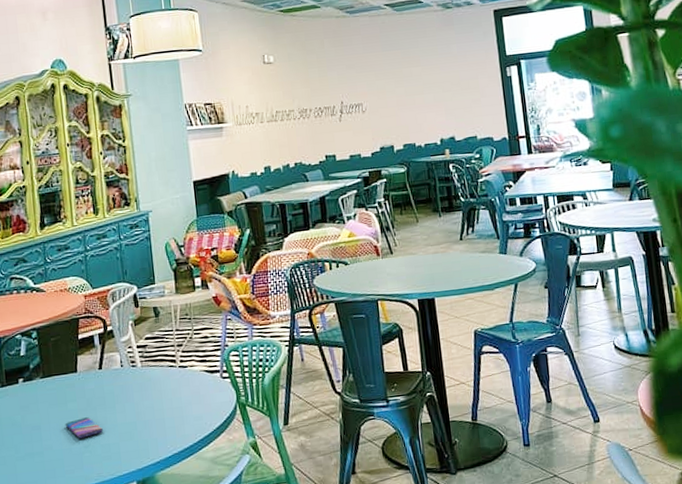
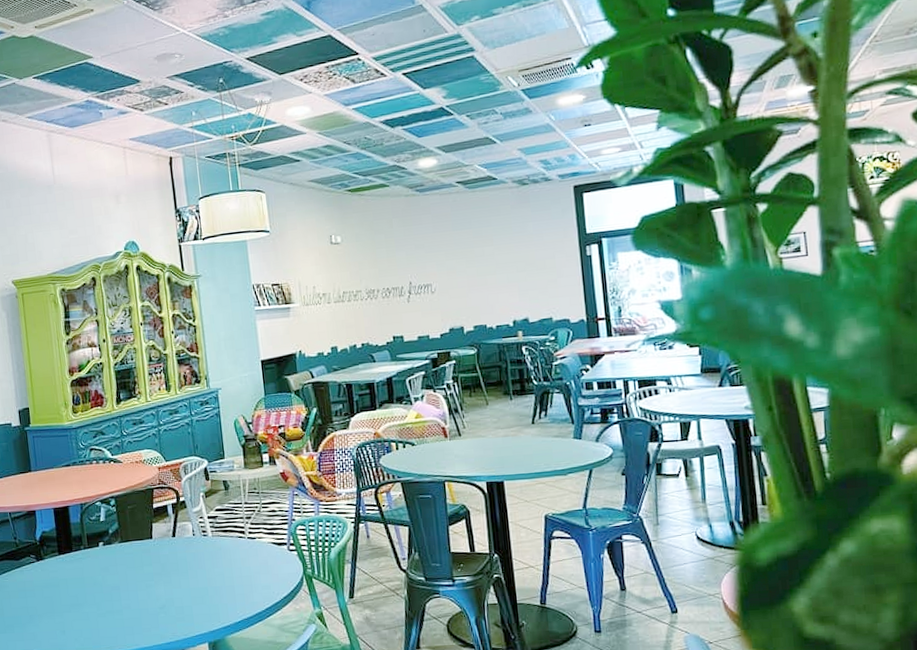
smartphone: present [65,417,104,439] -> none [141,581,178,600]

